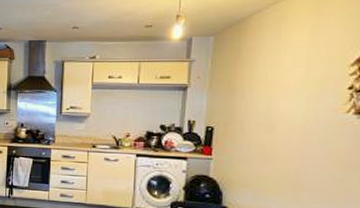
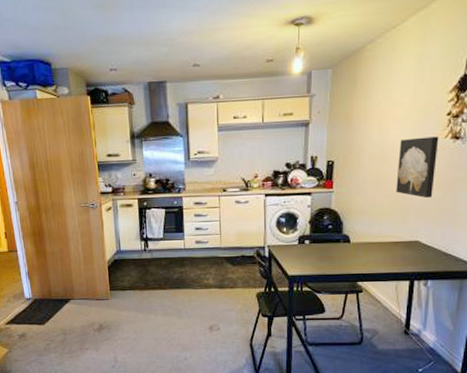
wall art: none [286,110,339,178] -> present [396,136,439,199]

